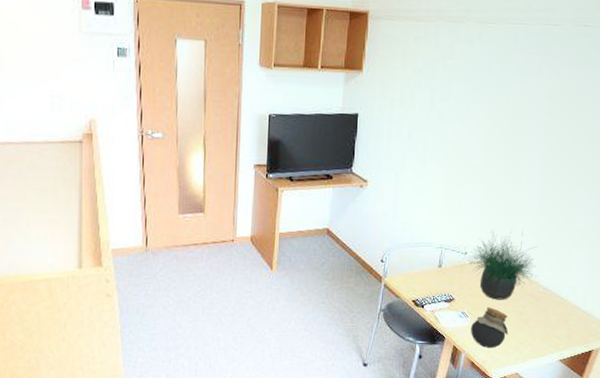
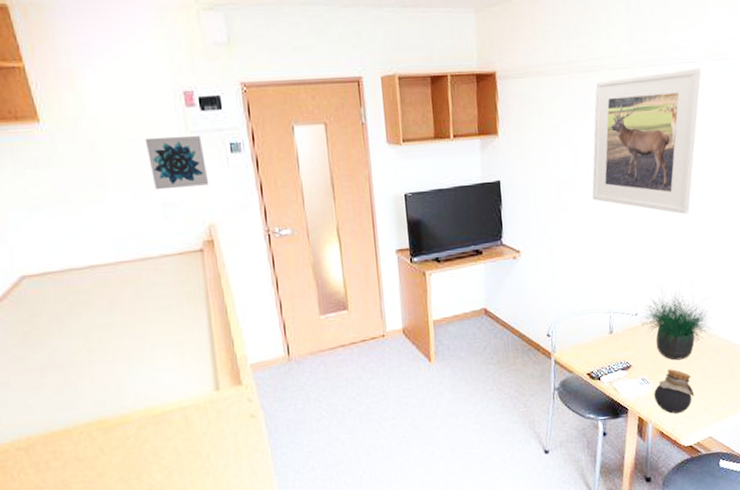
wall art: none [42,33,95,83] -> present [145,136,209,190]
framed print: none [442,30,563,167] -> present [592,68,701,214]

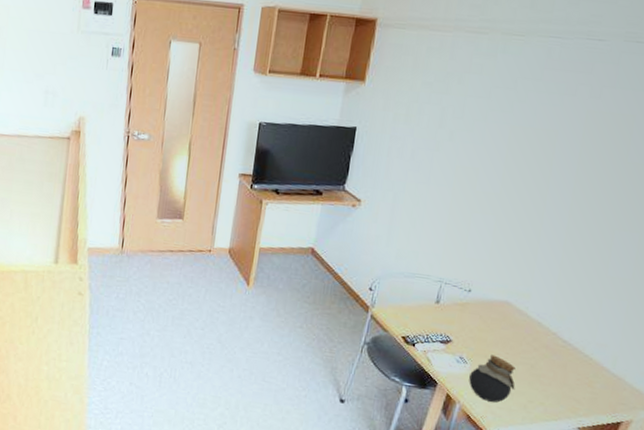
wall art: present [145,136,209,190] -> none [42,31,89,82]
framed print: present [592,68,701,214] -> none [450,43,608,200]
potted plant: present [636,285,713,361] -> none [468,268,556,349]

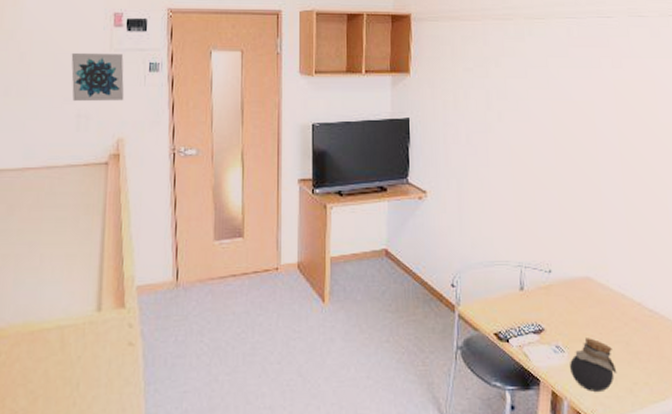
wall art: none [42,31,89,82] -> present [71,52,125,102]

